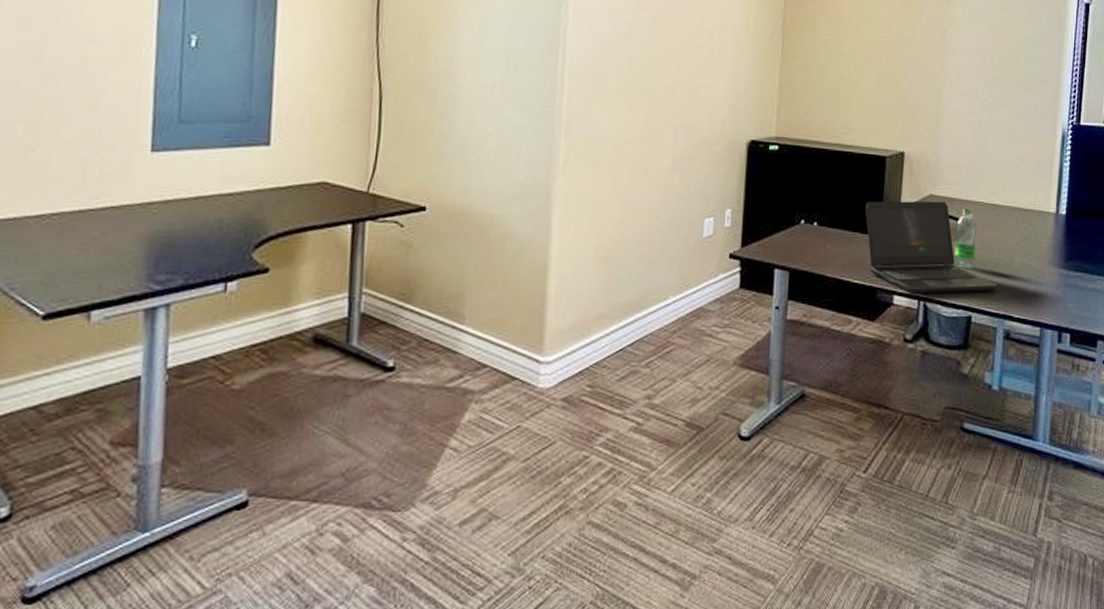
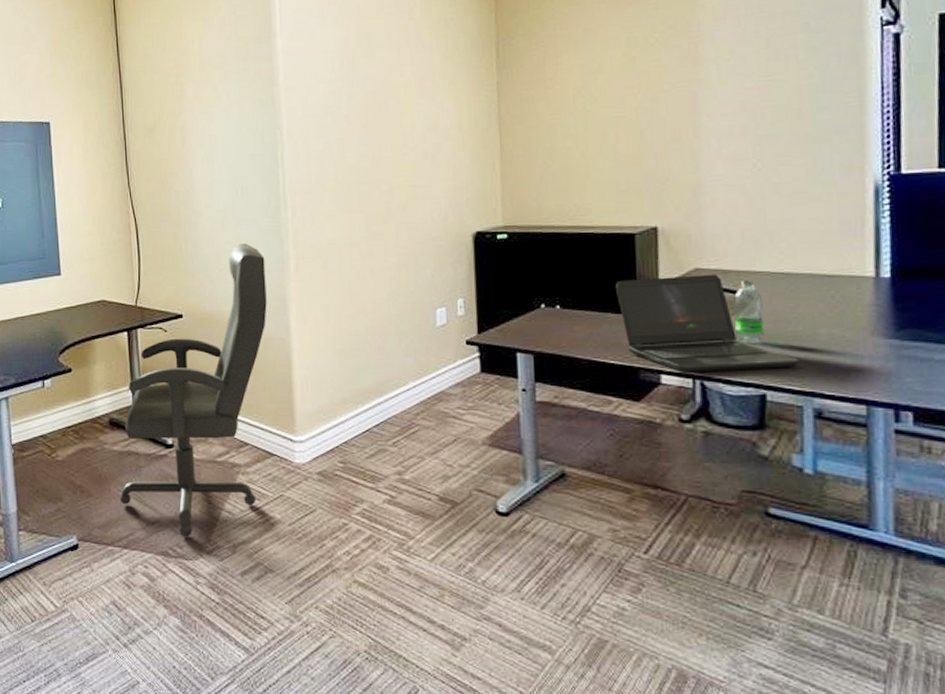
office chair: none [314,128,532,483] -> present [119,243,267,537]

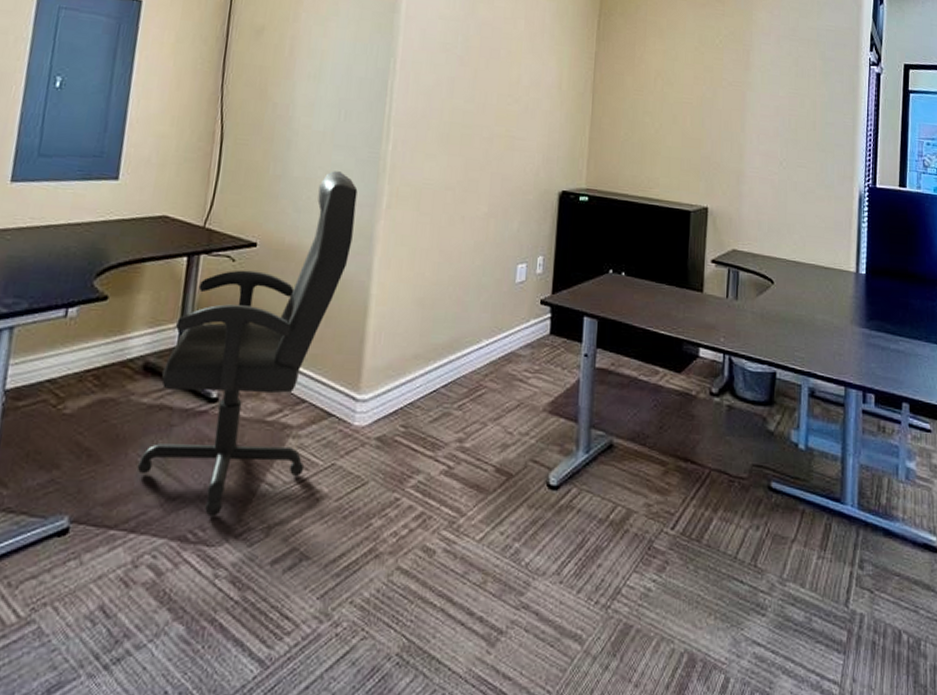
laptop computer: present [614,274,801,373] -> none [670,253,802,349]
bottle: present [734,281,764,345] -> none [758,265,780,325]

